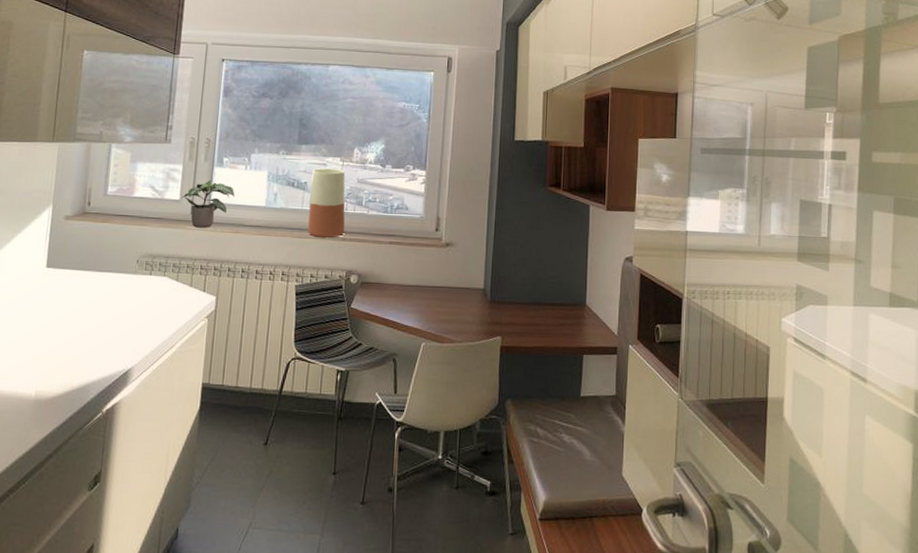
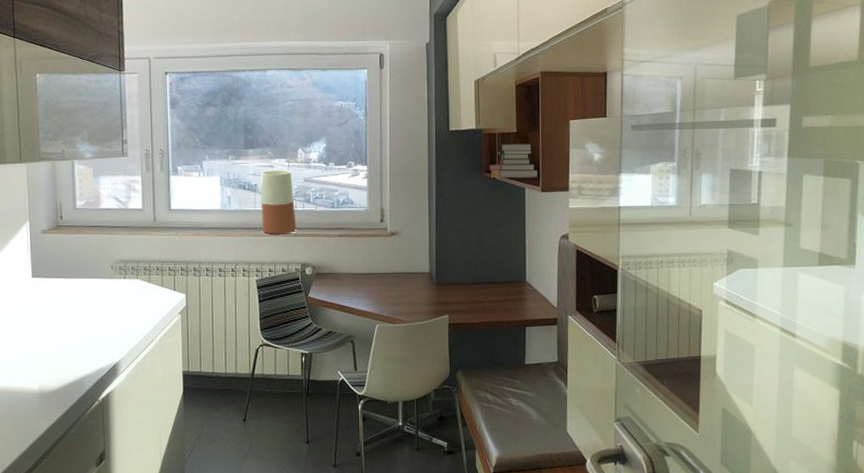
potted plant: present [181,179,235,228] -> none [144,188,192,233]
books: none [554,158,604,196] -> present [489,144,538,179]

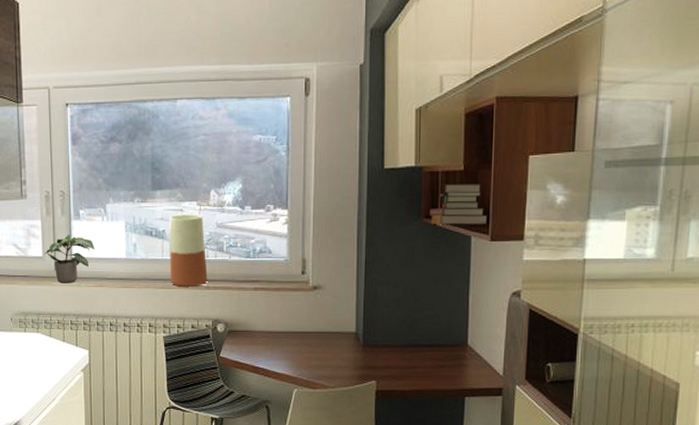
potted plant: none [144,188,192,233] -> present [44,234,95,284]

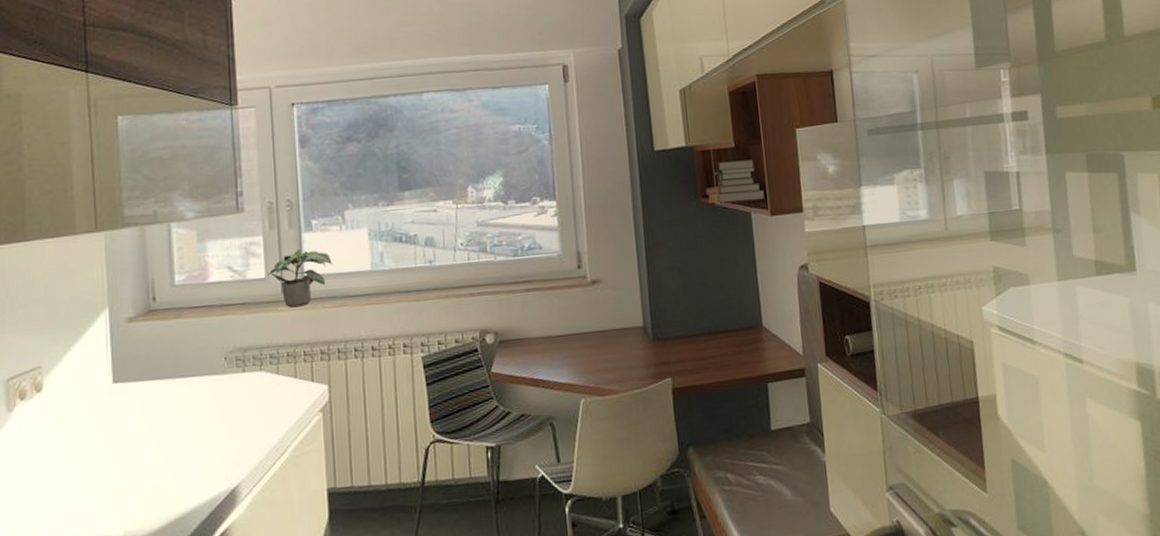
vase: present [169,213,208,288] -> none [421,213,471,298]

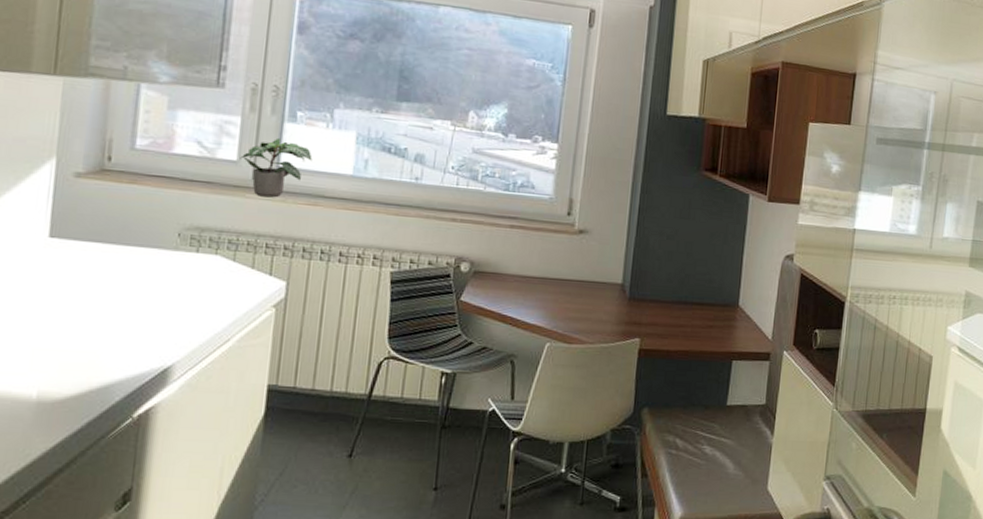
books: present [706,159,765,204] -> none [709,139,767,185]

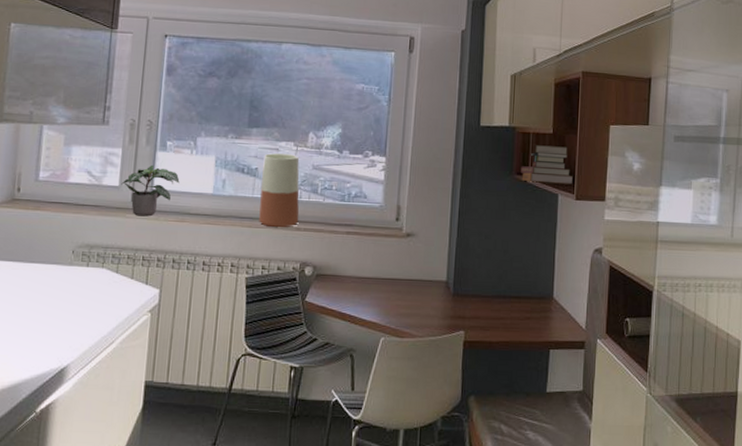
vase: none [407,132,458,218] -> present [259,153,300,228]
books: none [709,139,767,185] -> present [521,145,574,184]

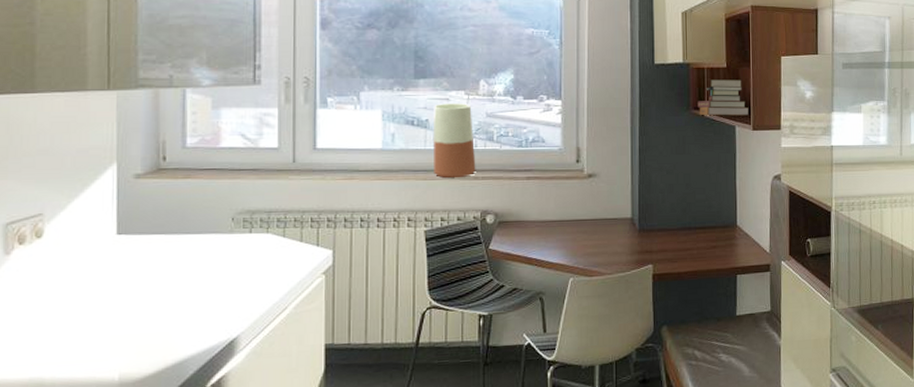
potted plant: present [121,164,180,217] -> none [280,123,345,177]

